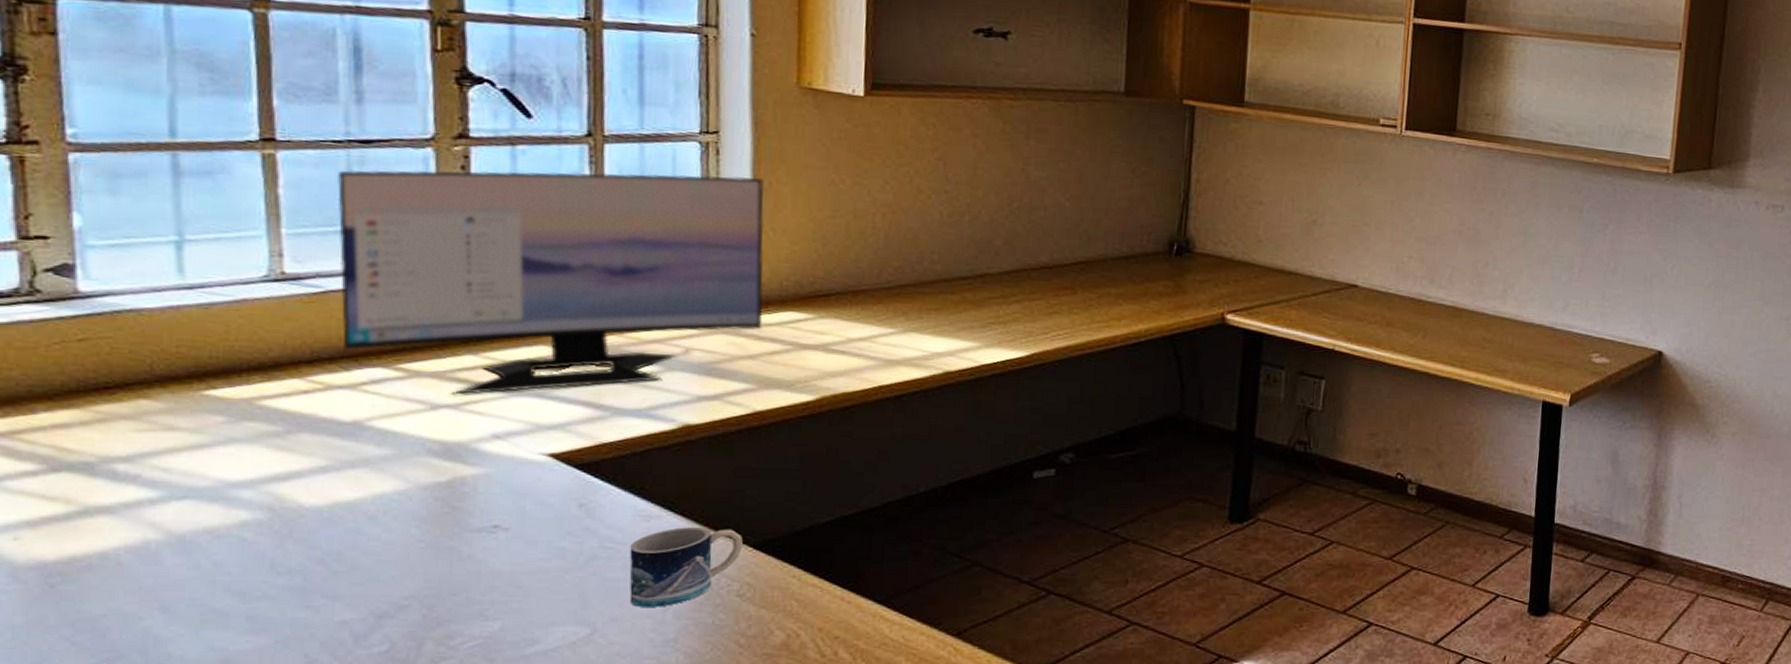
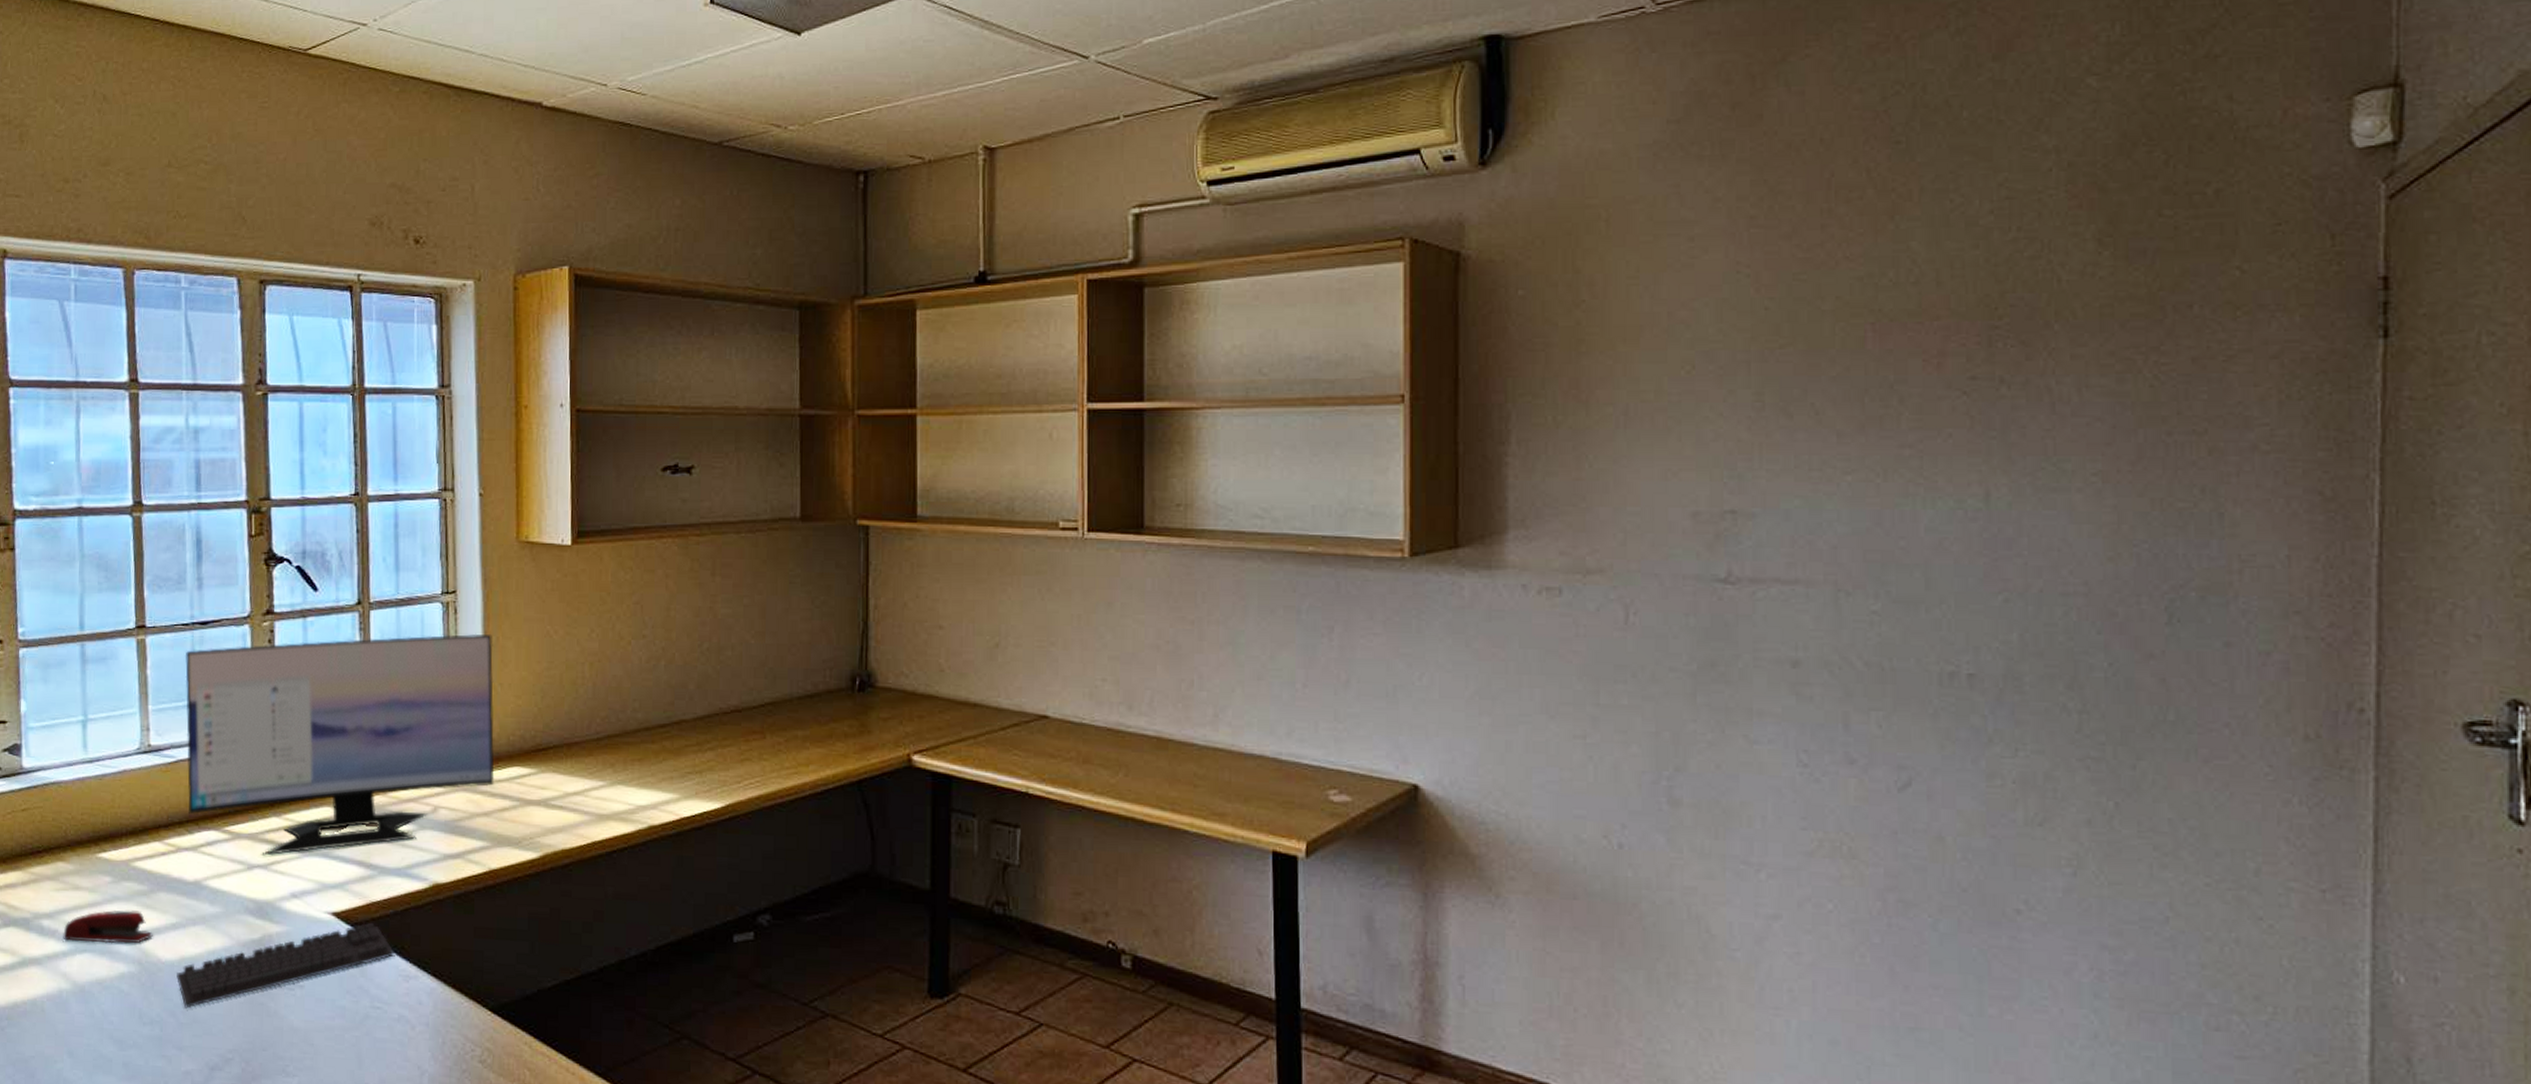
stapler: none [149,452,291,489] -> present [63,910,153,944]
keyboard: none [327,463,631,556] -> present [176,922,394,1009]
mug: present [629,527,743,607] -> none [394,988,483,1071]

